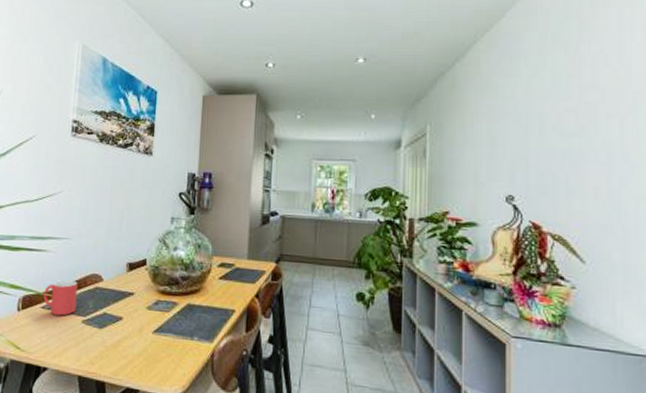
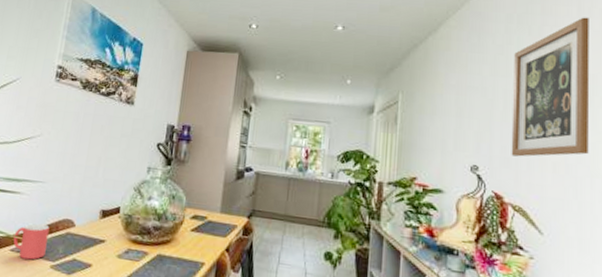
wall art: none [548,29,633,184] -> present [511,17,590,157]

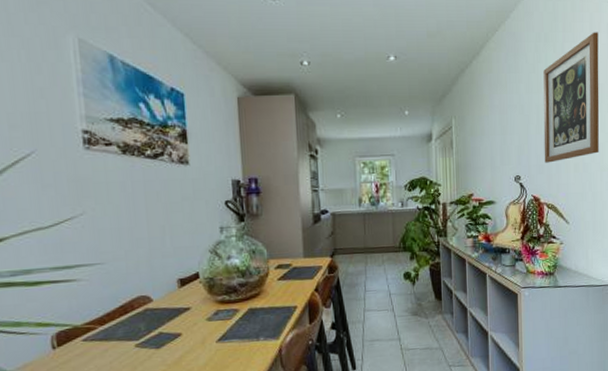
mug: present [13,224,50,260] -> none [82,306,126,346]

